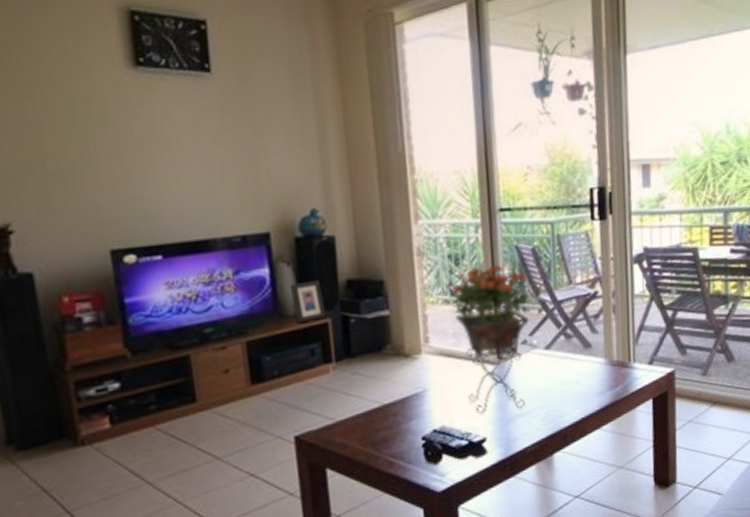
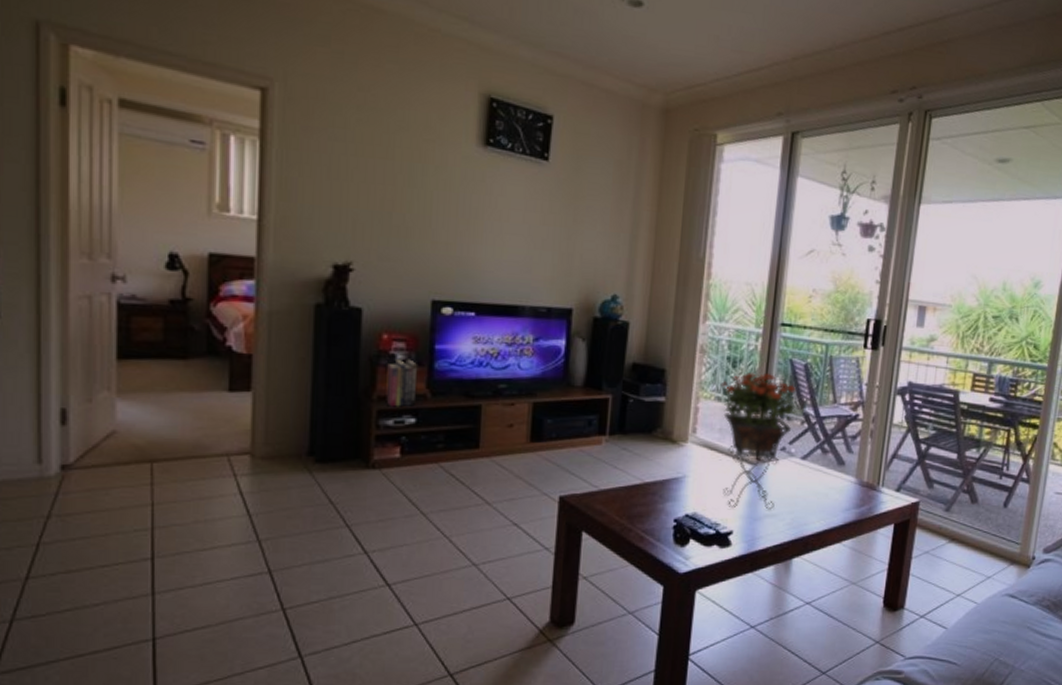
books: none [75,319,117,375] -> present [386,359,418,408]
picture frame: present [291,281,327,322] -> none [580,358,609,394]

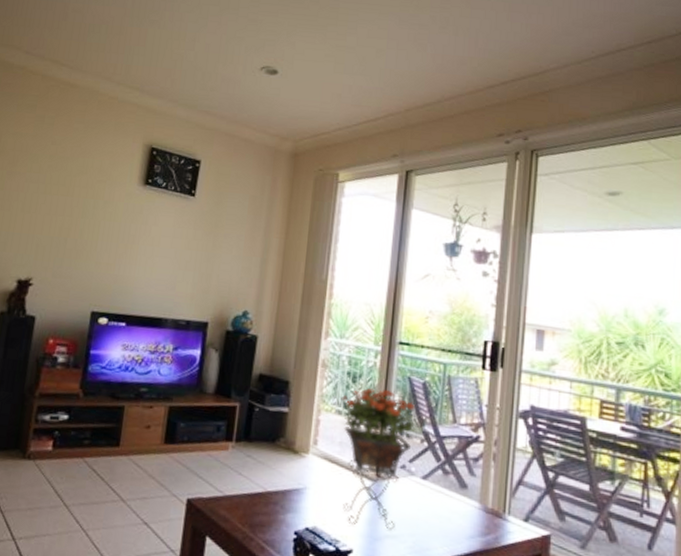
books: present [386,359,418,408] -> none [45,361,75,405]

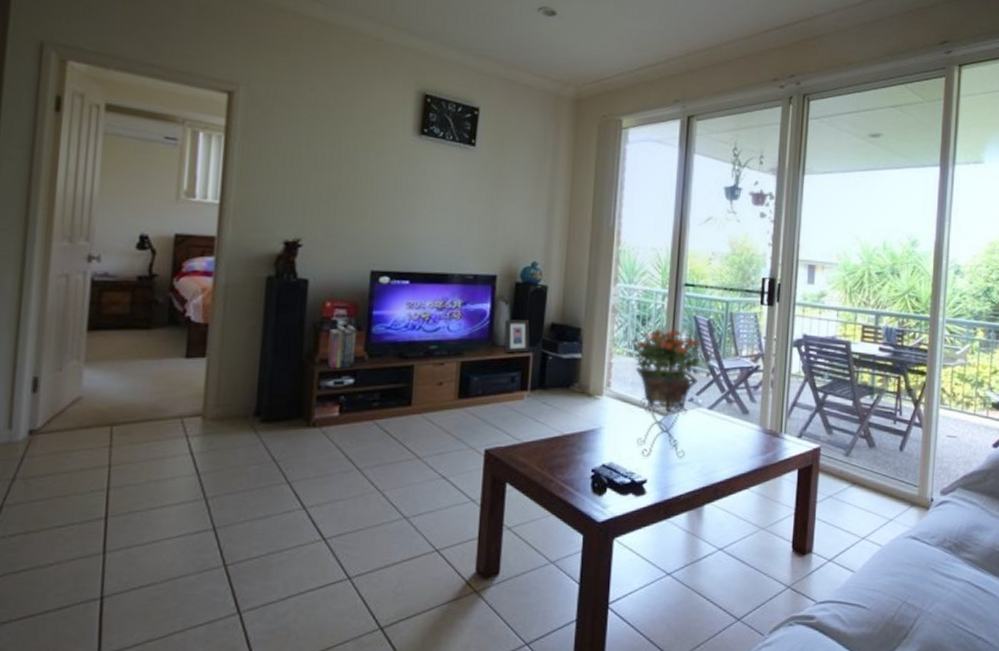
books: none [45,361,75,405] -> present [327,324,358,369]
picture frame: none [212,367,238,402] -> present [504,319,530,353]

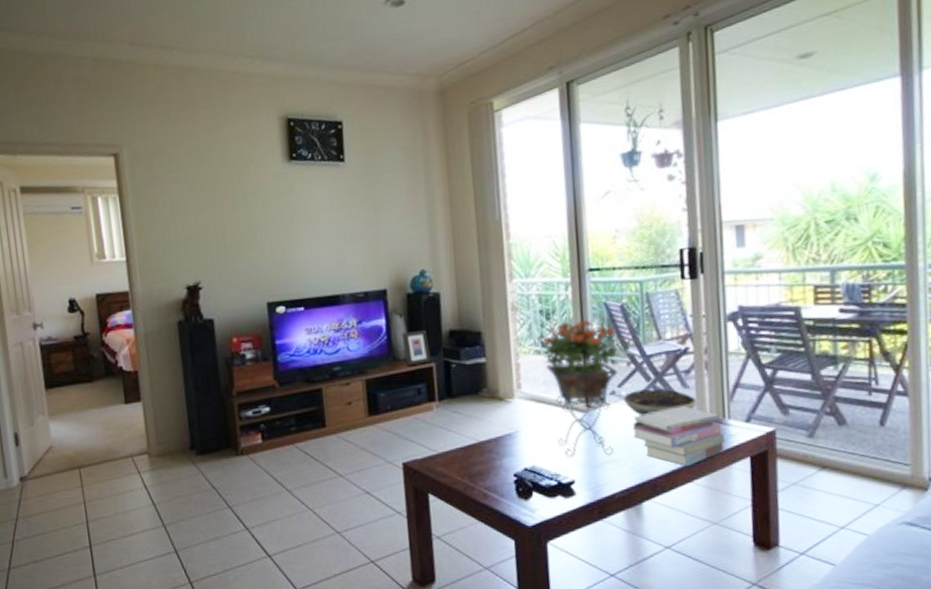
books: present [327,324,358,369] -> none [240,356,268,400]
decorative bowl: none [700,399,761,435] -> present [624,388,697,428]
books: none [705,419,779,474] -> present [634,406,725,466]

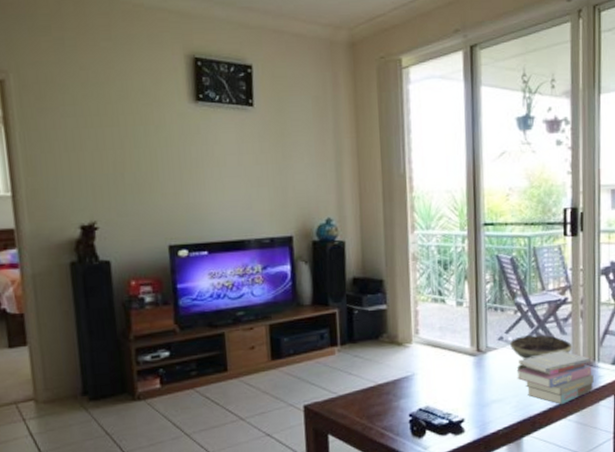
picture frame: present [402,330,432,365] -> none [307,277,335,311]
potted flower: present [537,319,622,457] -> none [435,270,510,398]

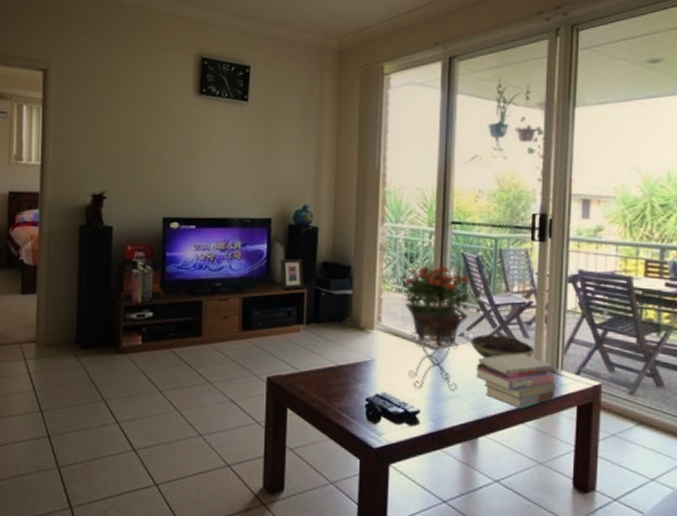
books: none [138,300,168,344] -> present [130,265,154,304]
picture frame: none [307,277,335,311] -> present [280,259,304,289]
potted flower: none [435,270,510,398] -> present [400,265,473,391]

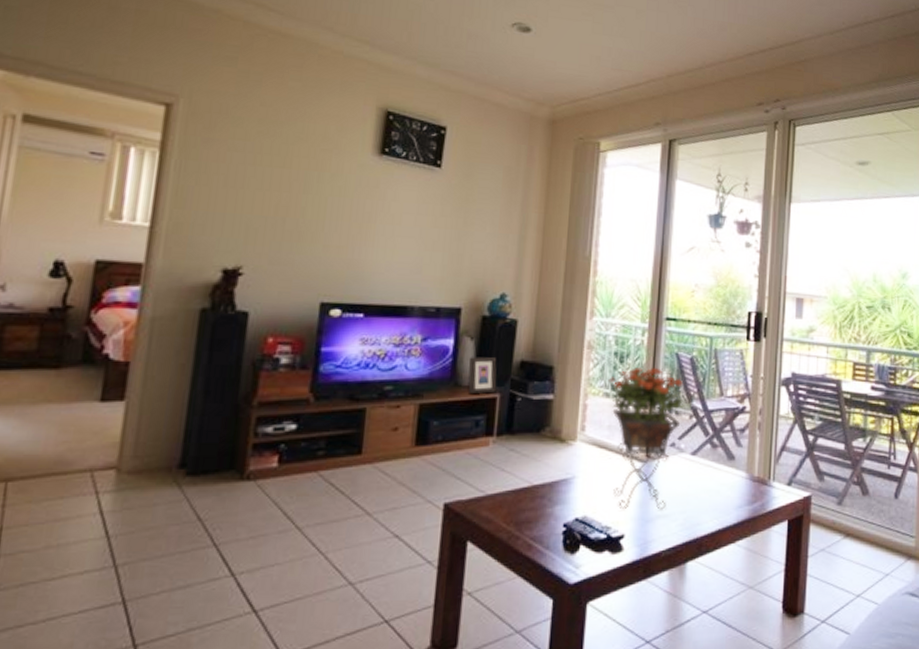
books: present [130,265,154,304] -> none [266,362,303,413]
decorative bowl: present [471,335,535,369] -> none [682,444,748,483]
books: present [477,354,556,408] -> none [687,465,767,526]

